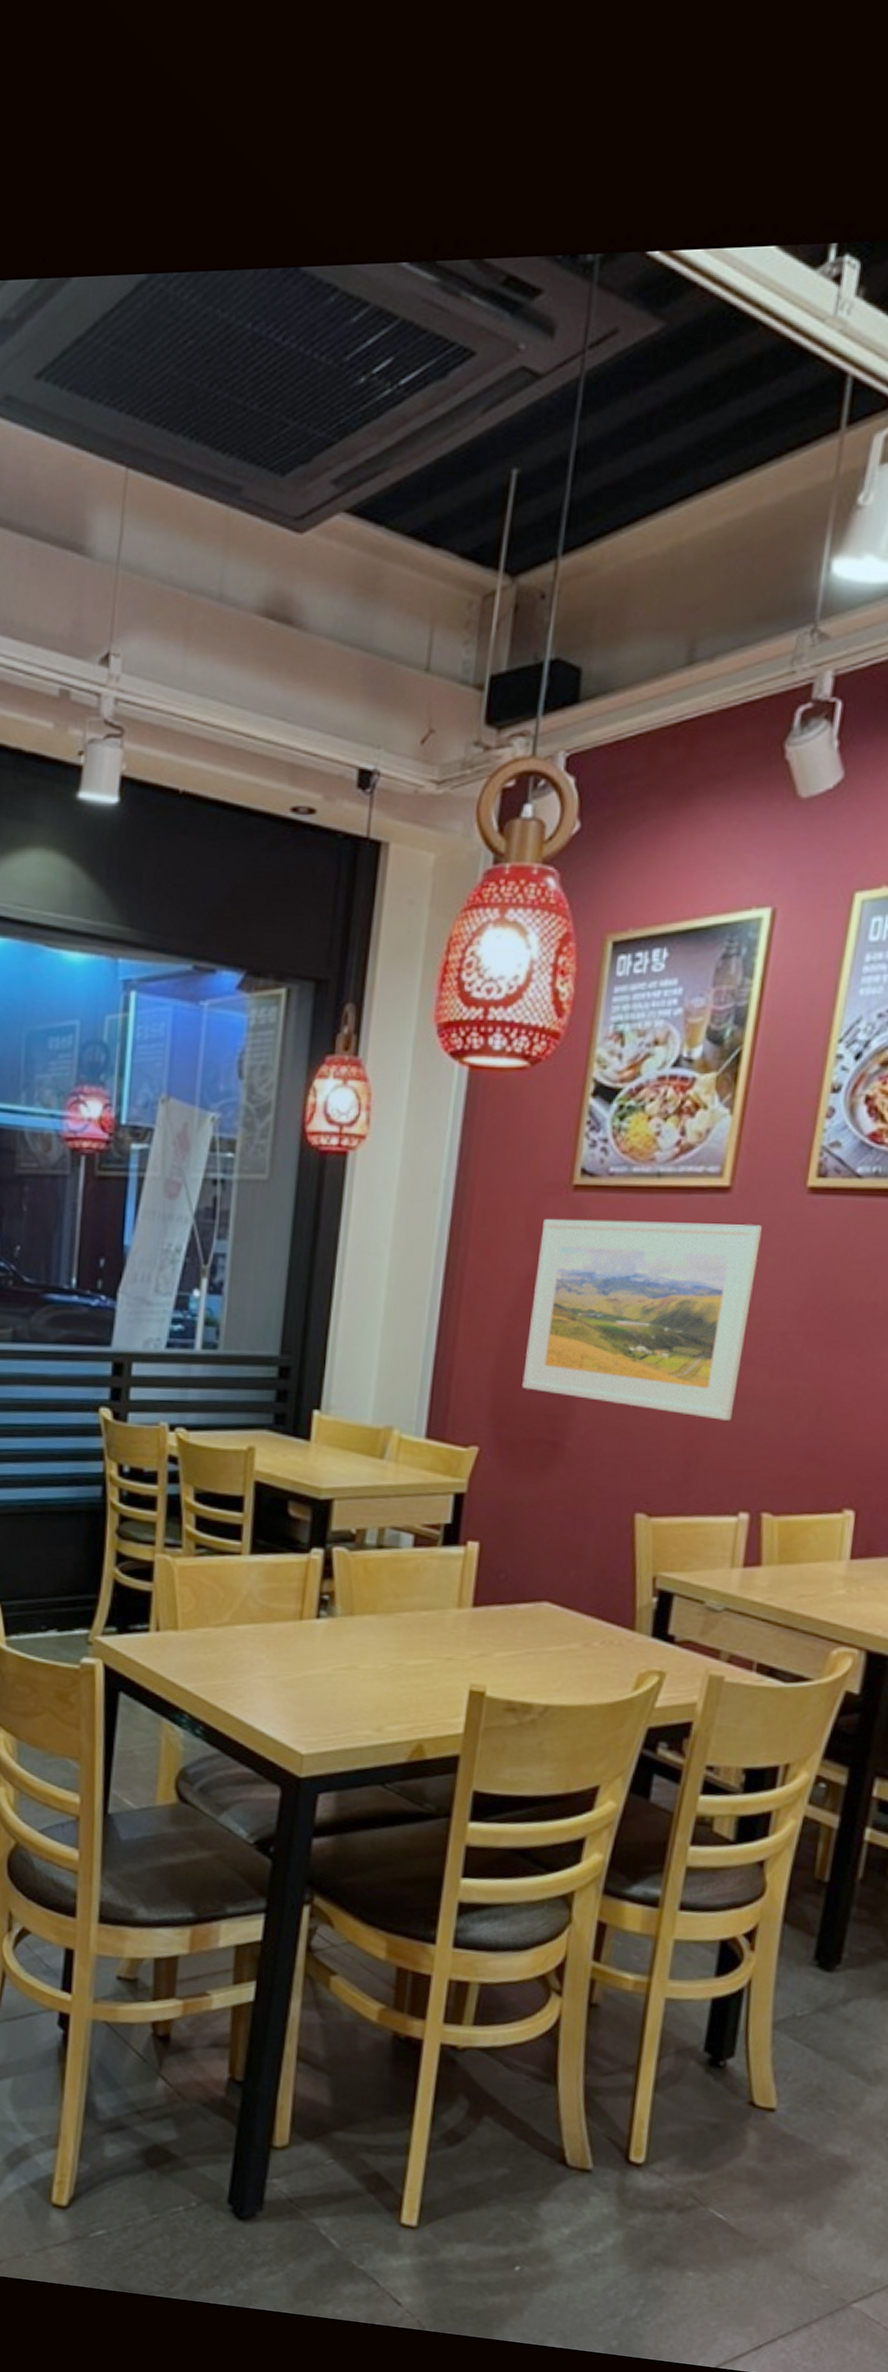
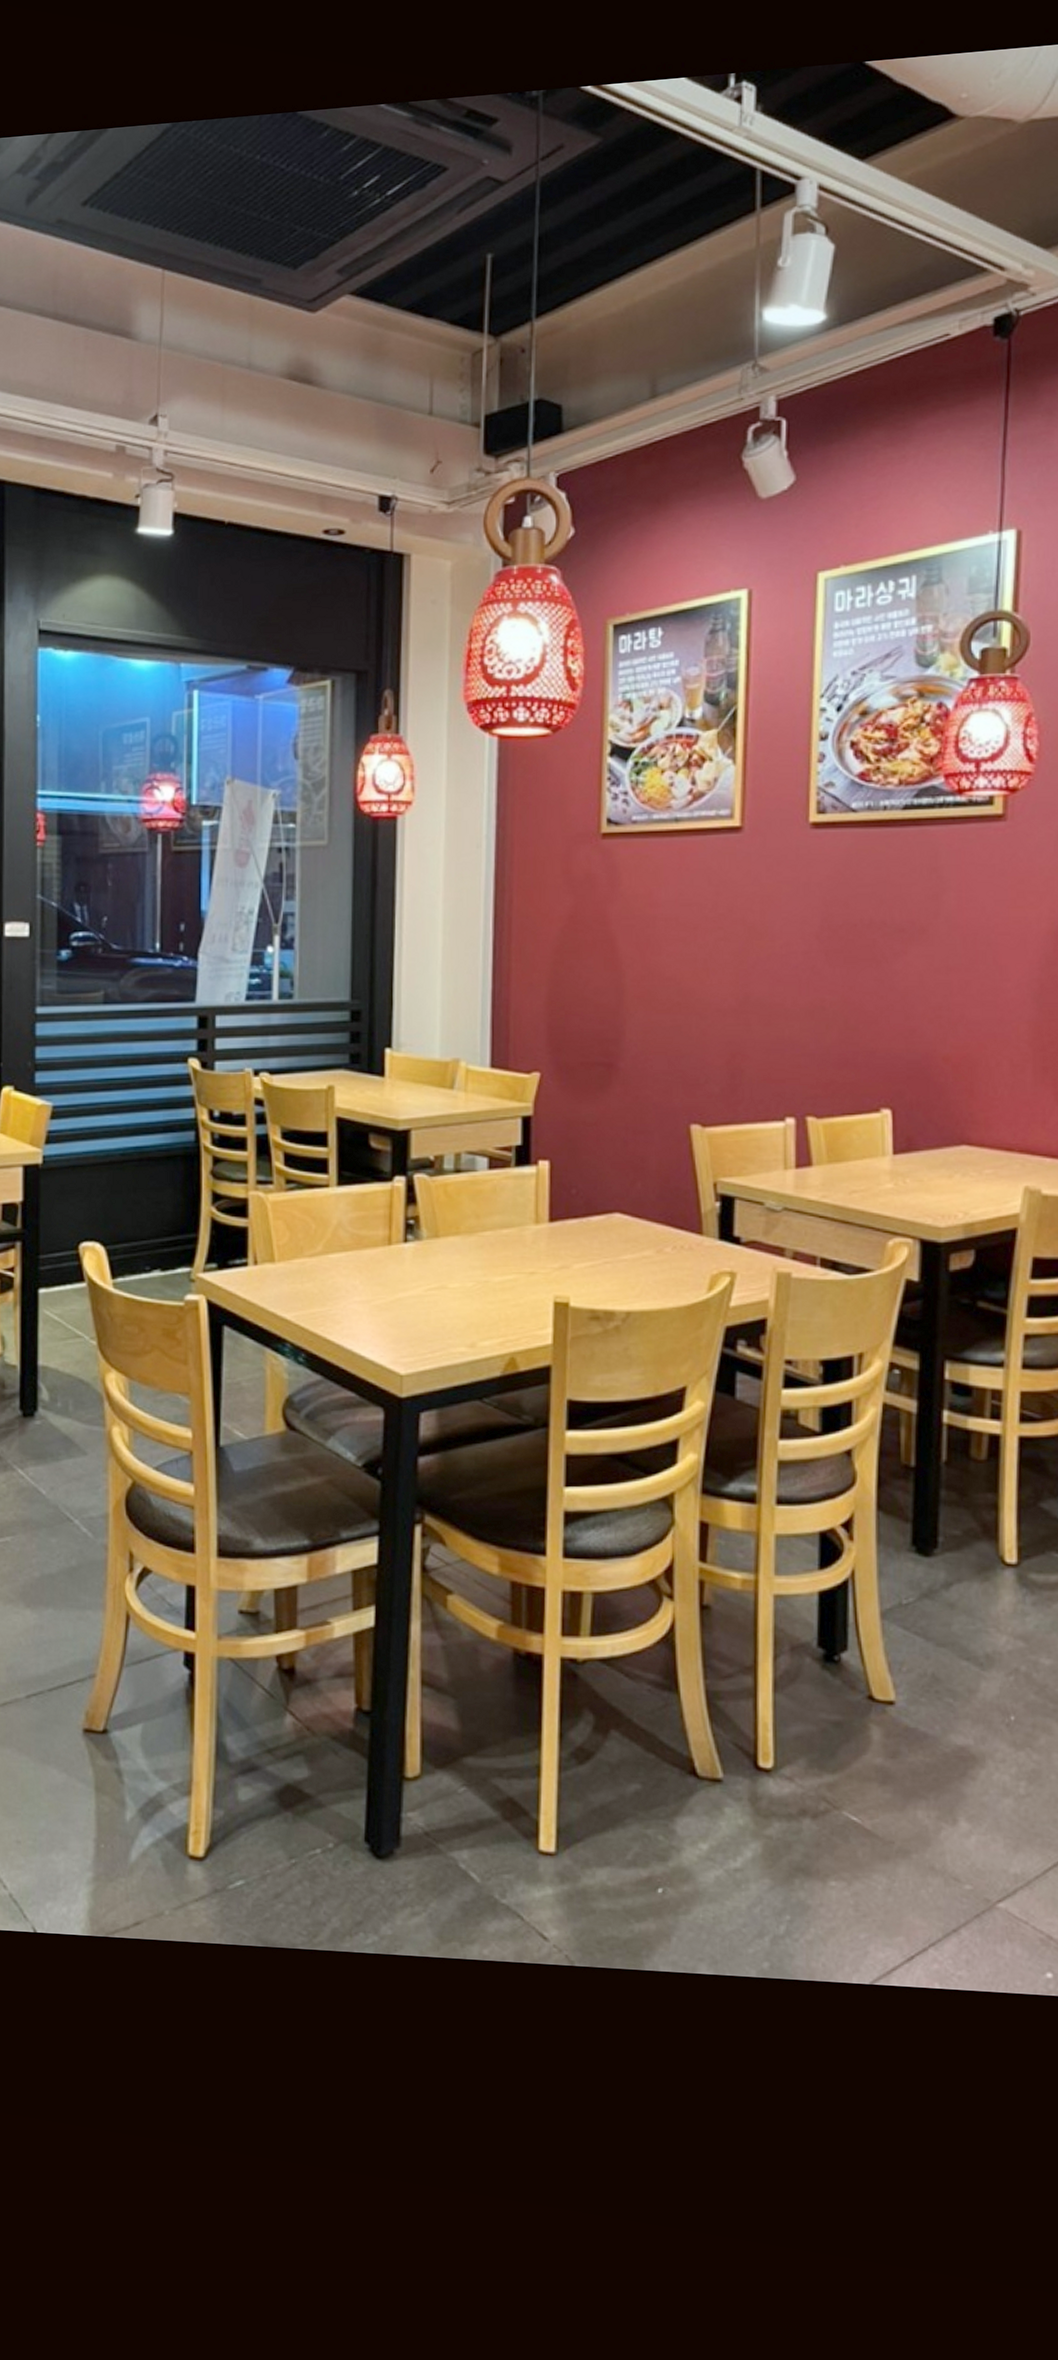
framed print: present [522,1219,762,1421] -> none [574,858,774,1034]

